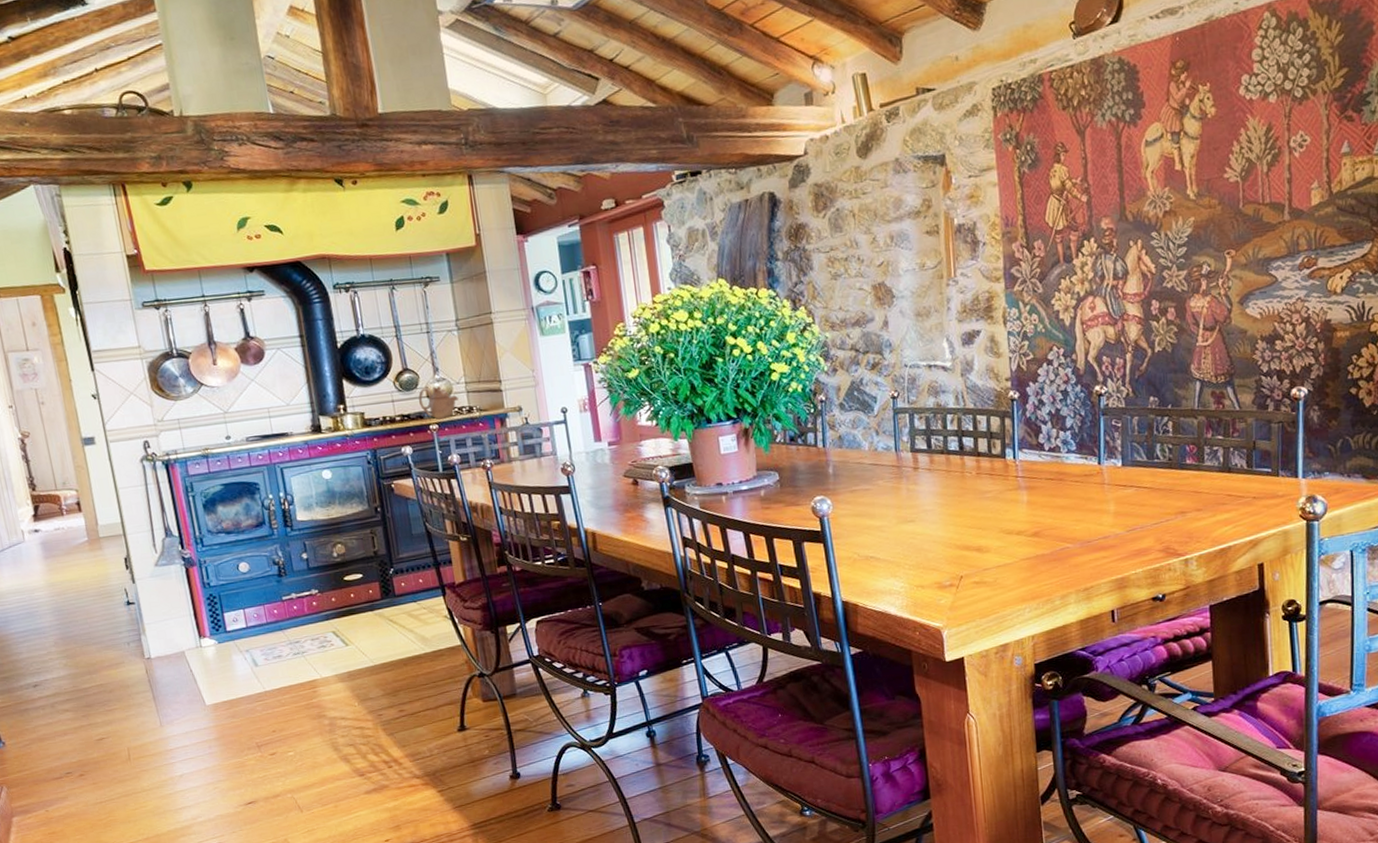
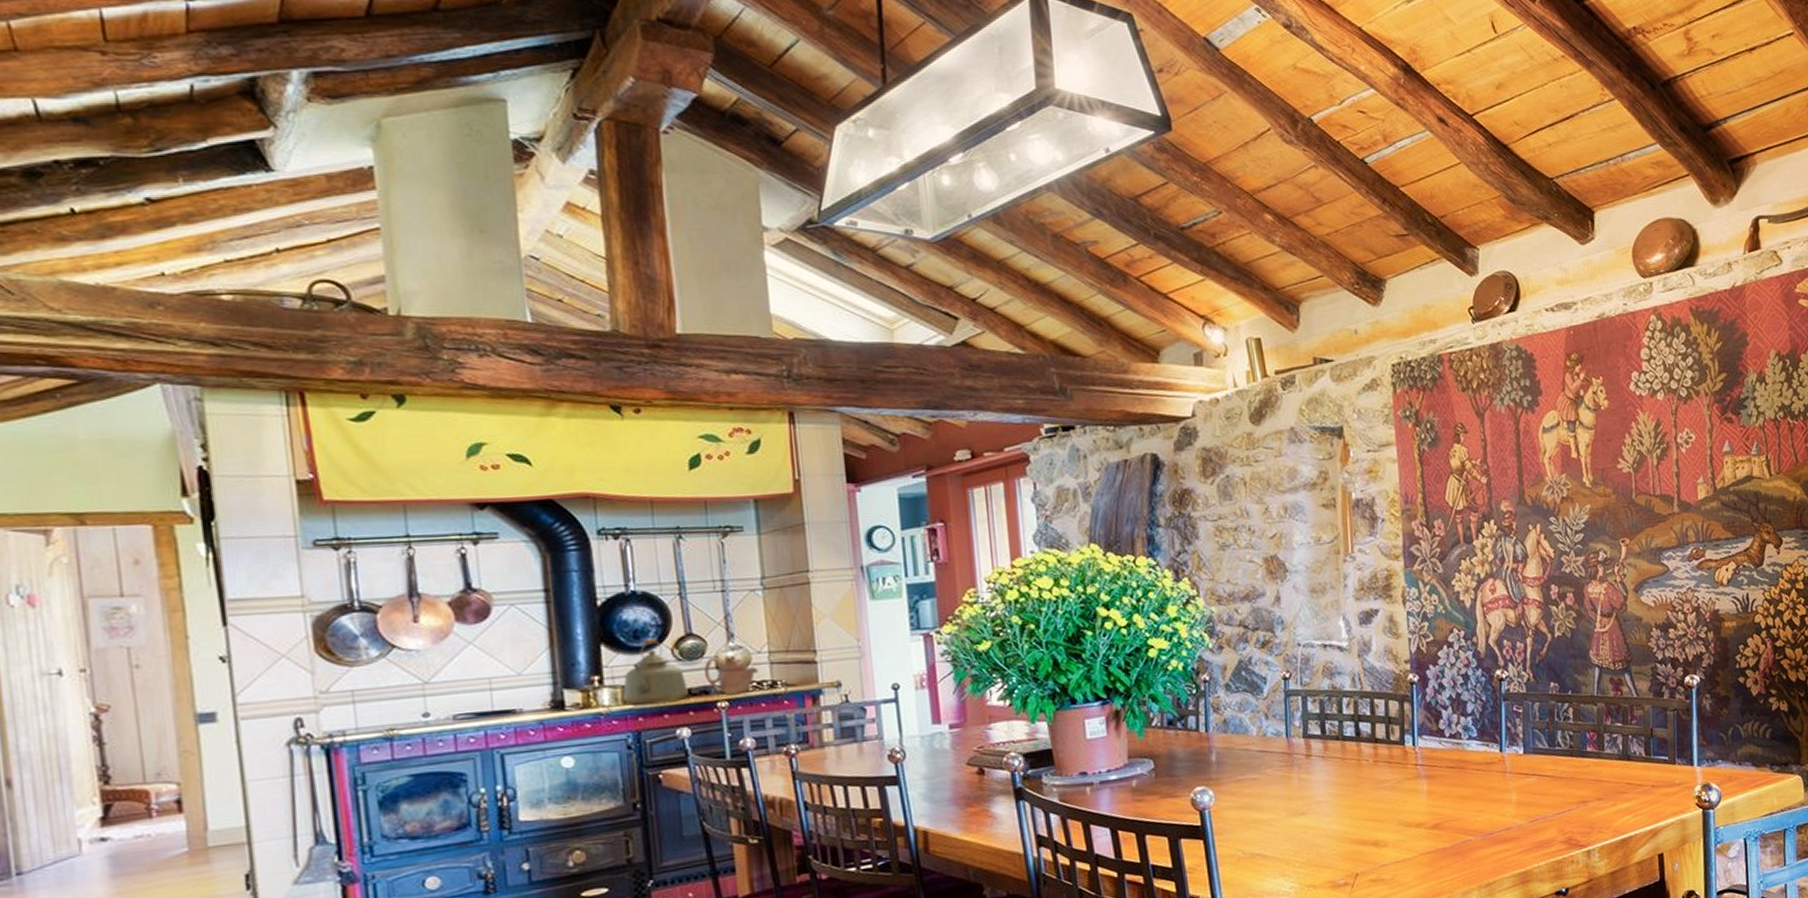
kettle: none [361,372,408,429] -> present [622,637,688,706]

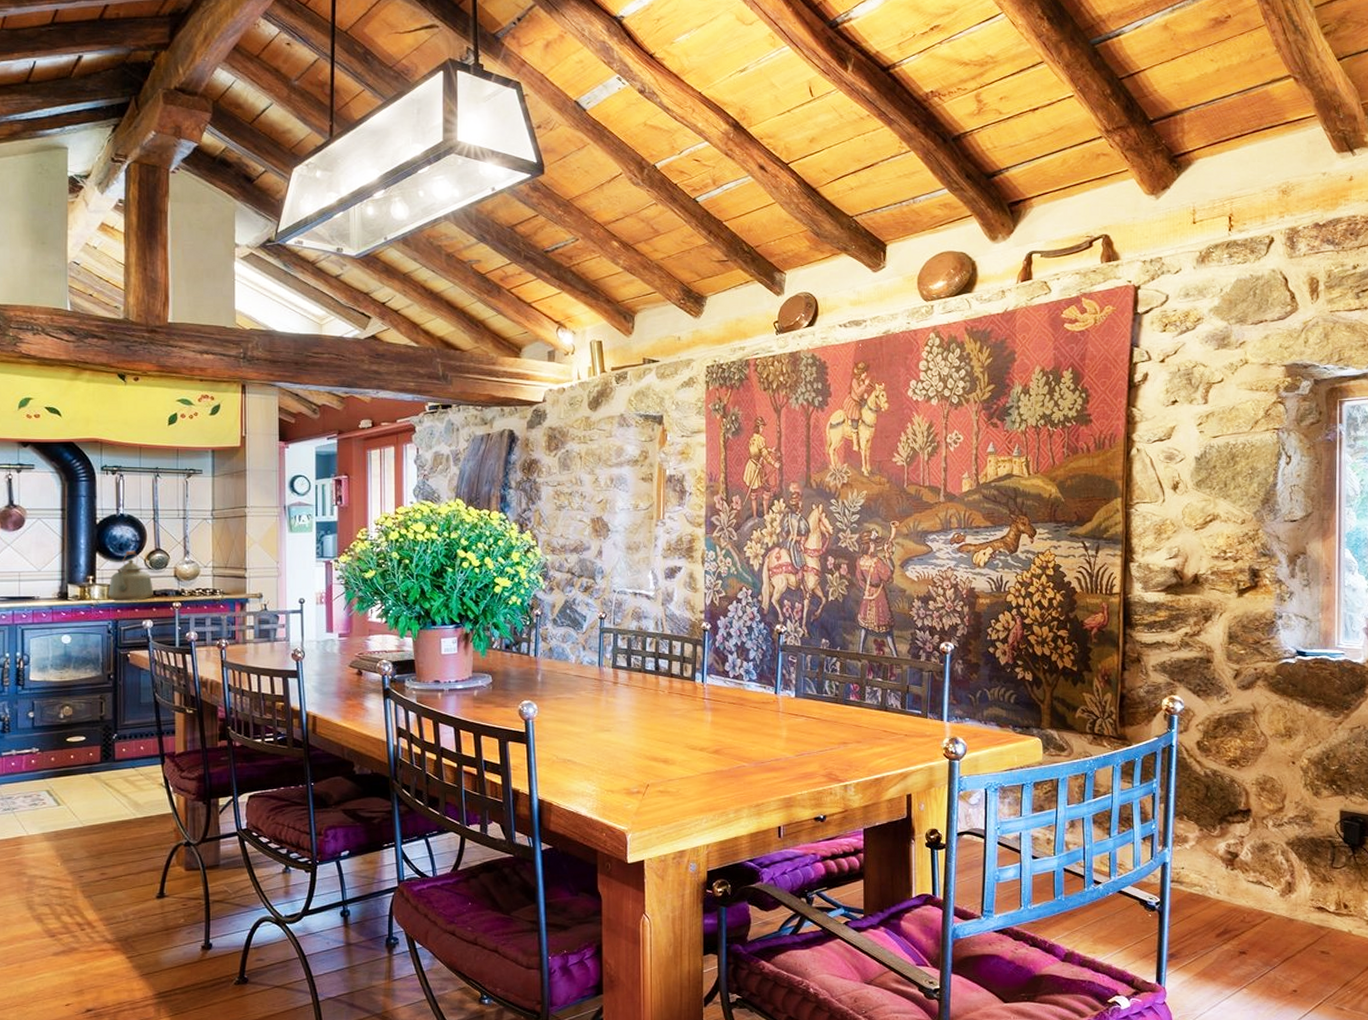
teapot: present [703,655,758,696] -> none [165,567,204,598]

